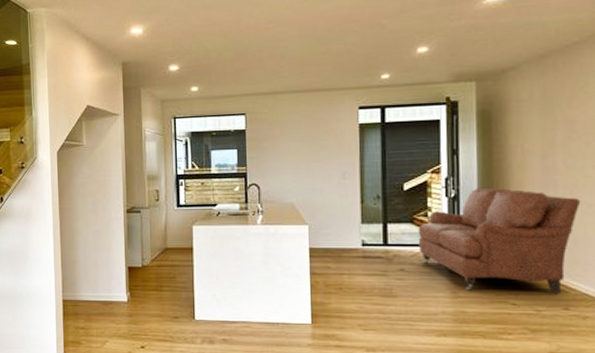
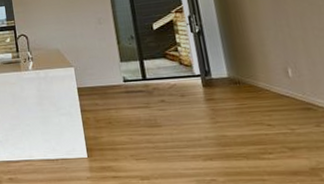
sofa: present [418,187,581,293] -> none [171,21,312,116]

